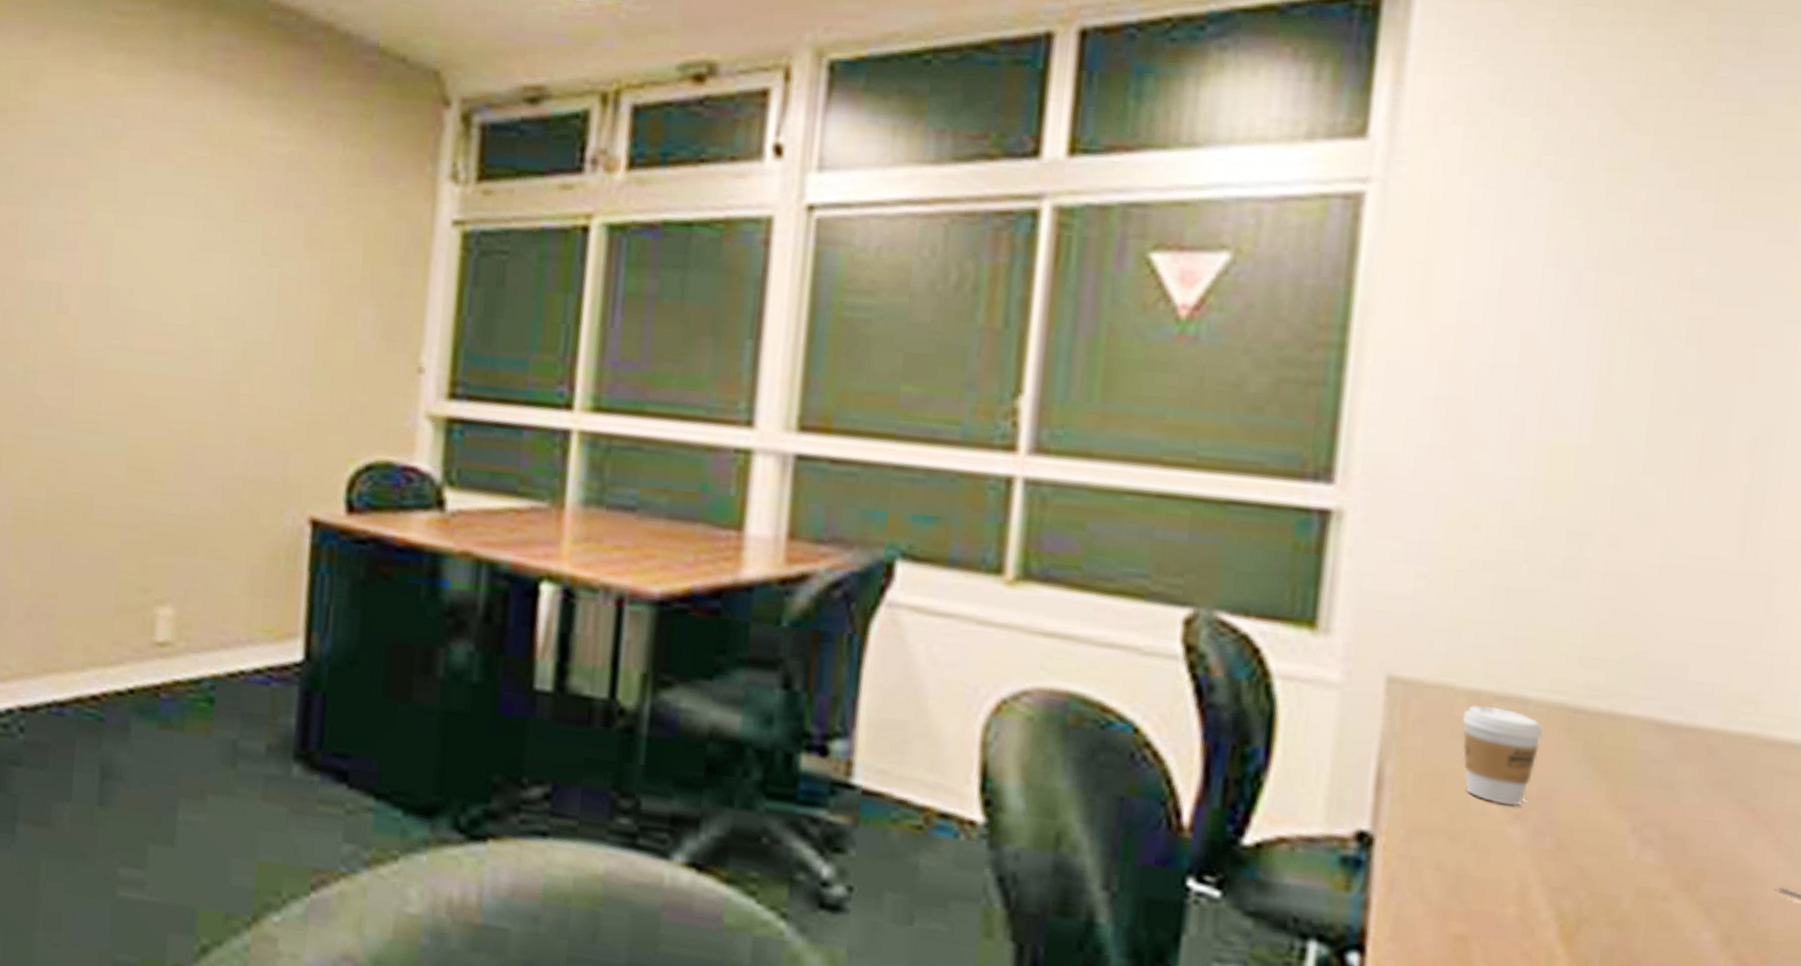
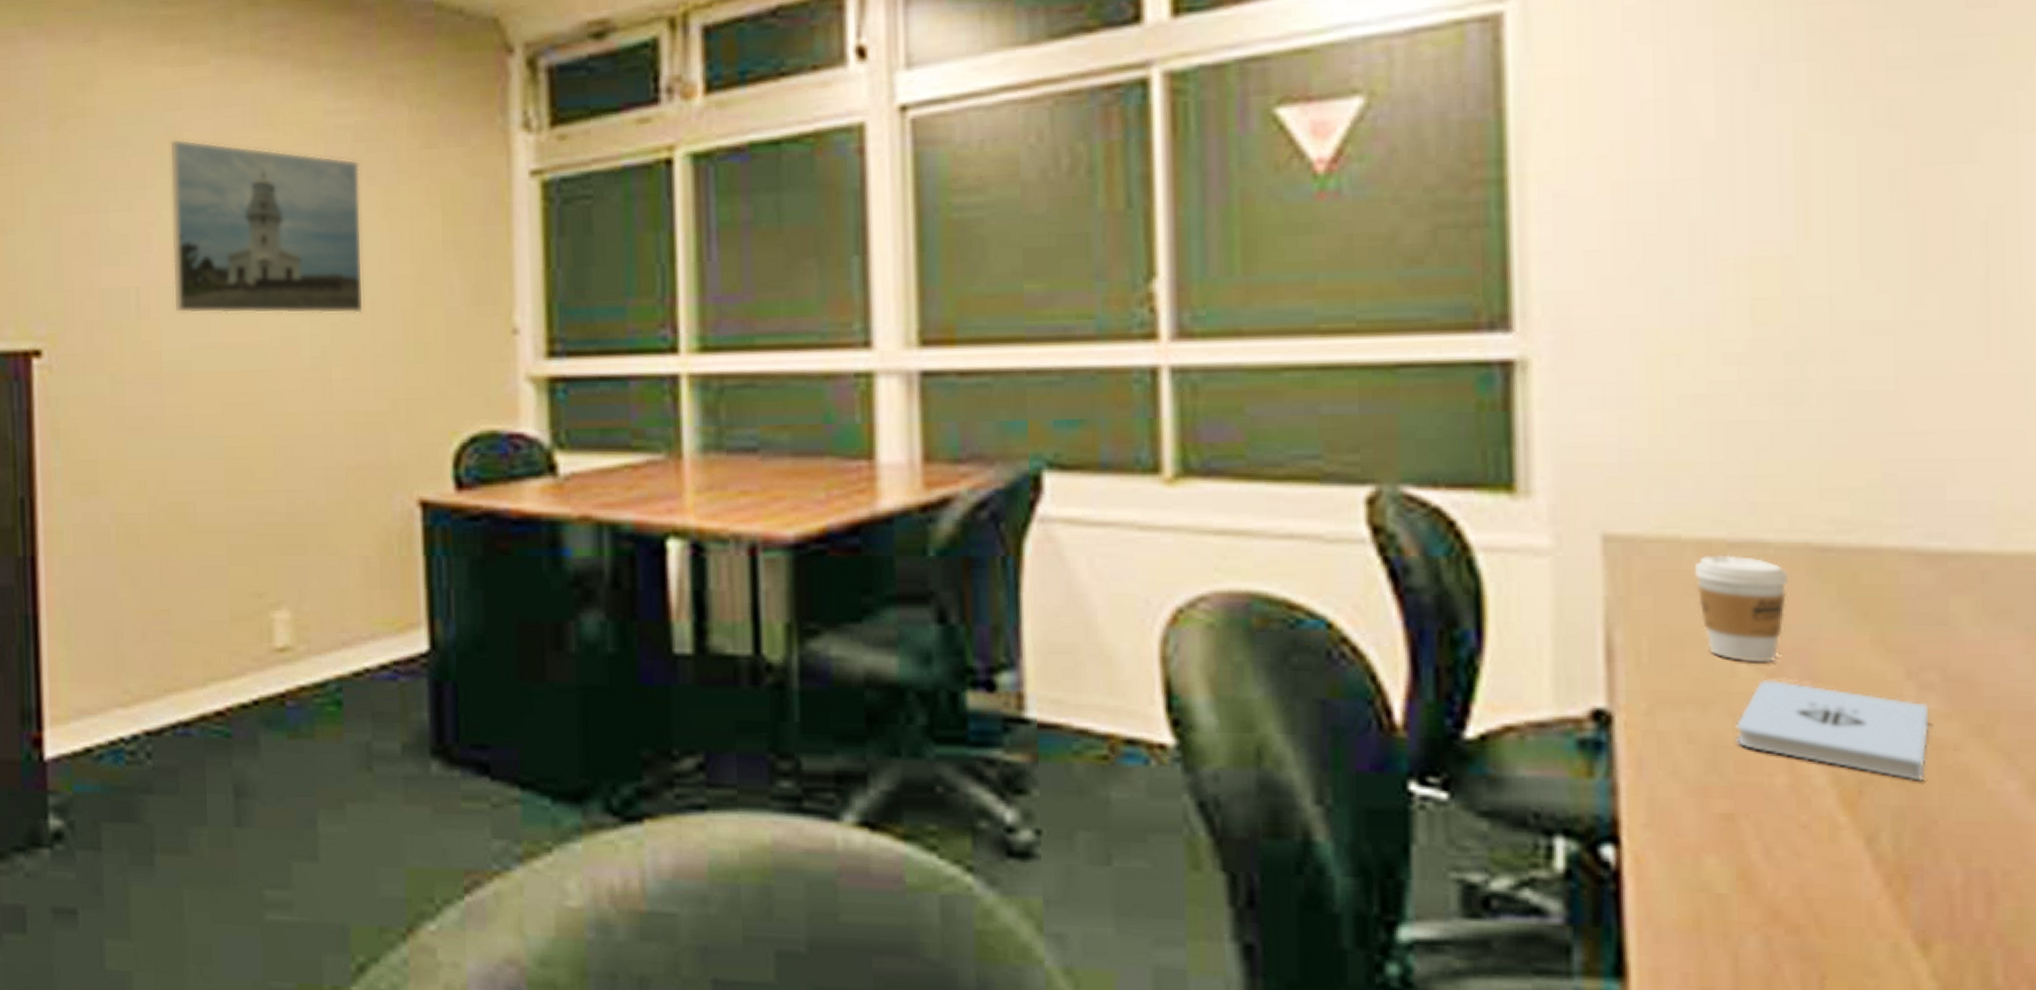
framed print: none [93,144,290,335] -> present [169,138,364,315]
notepad: none [1478,821,1647,925] -> present [1736,680,1930,781]

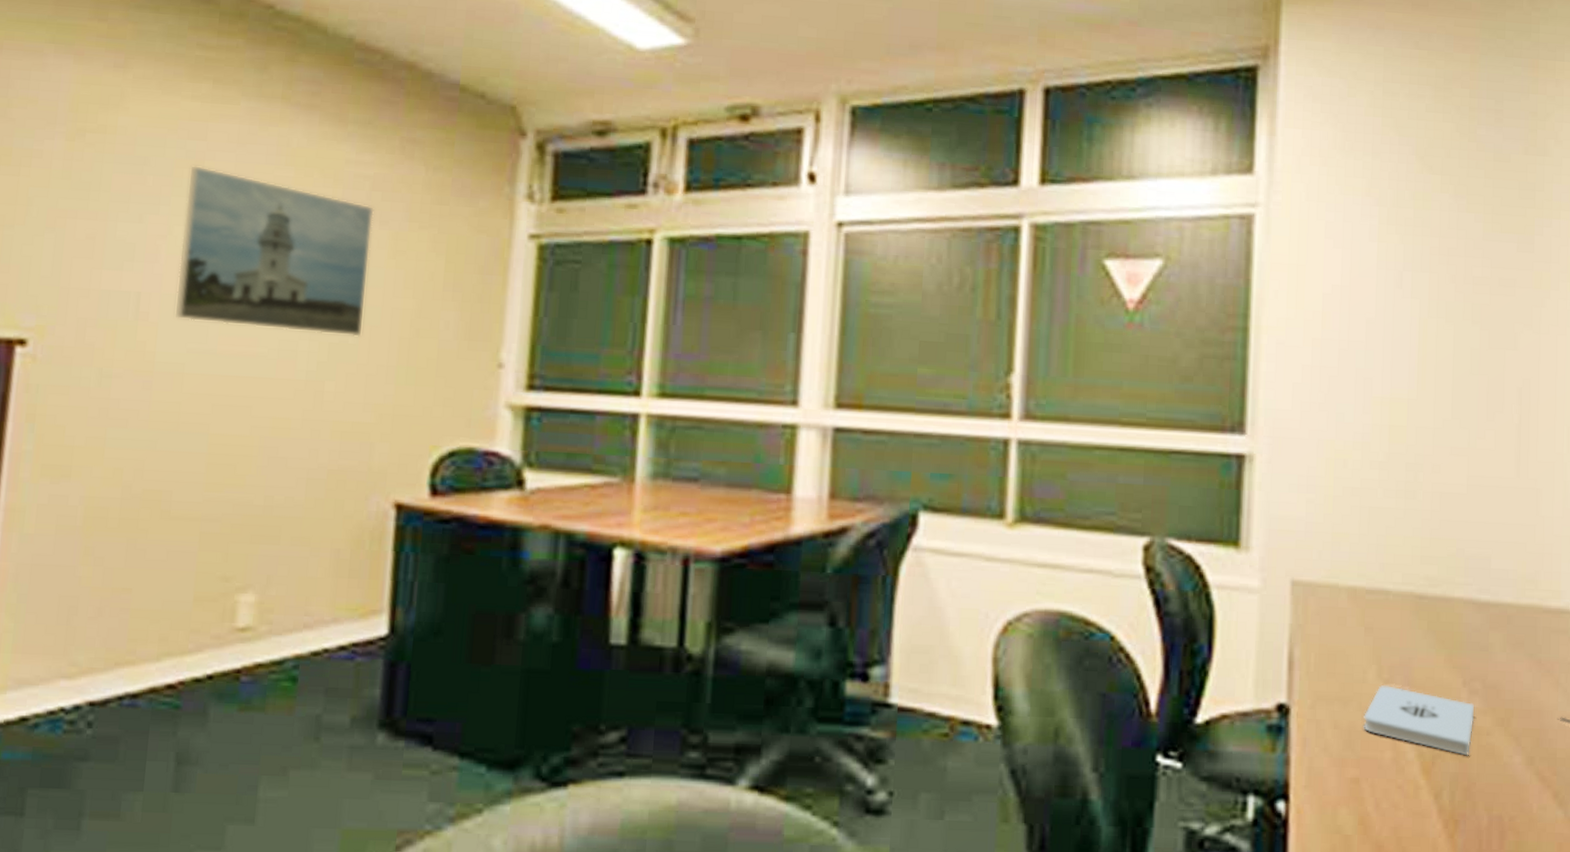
coffee cup: present [1694,554,1790,662] -> none [1345,597,1401,673]

